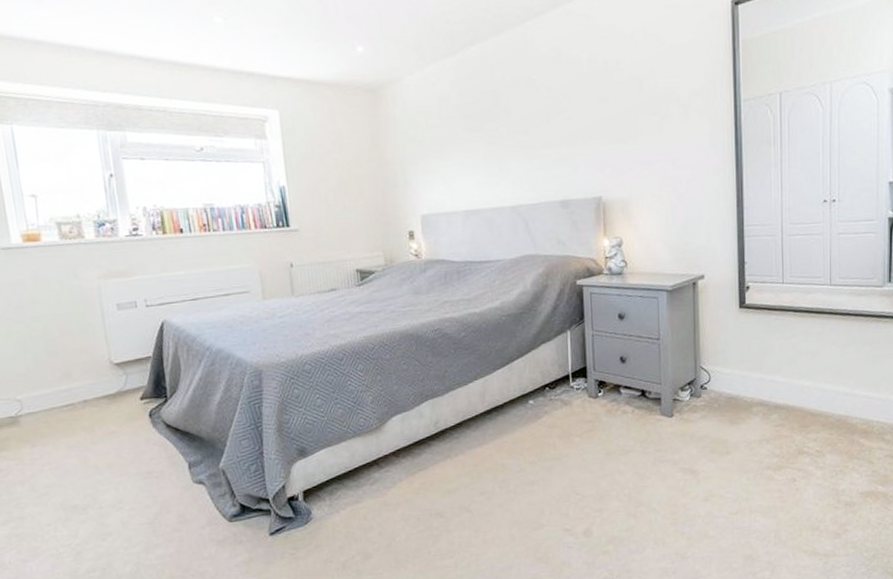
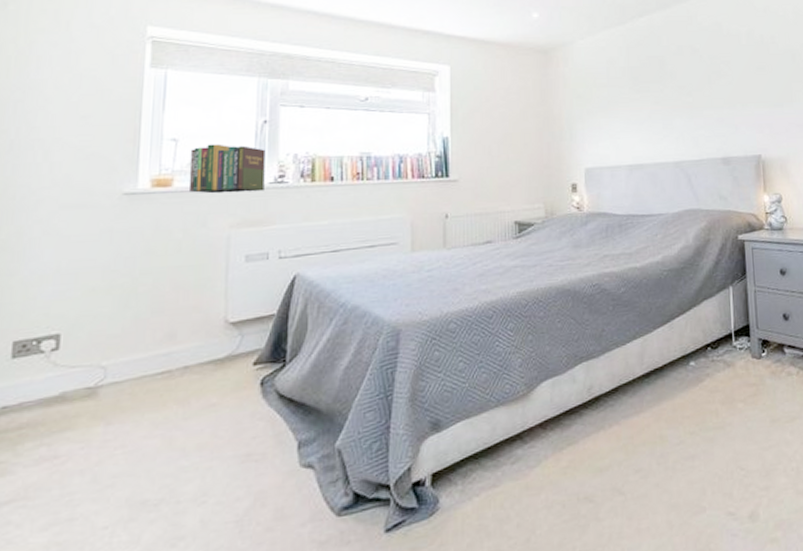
books: none [49,198,122,247] -> present [188,143,266,194]

